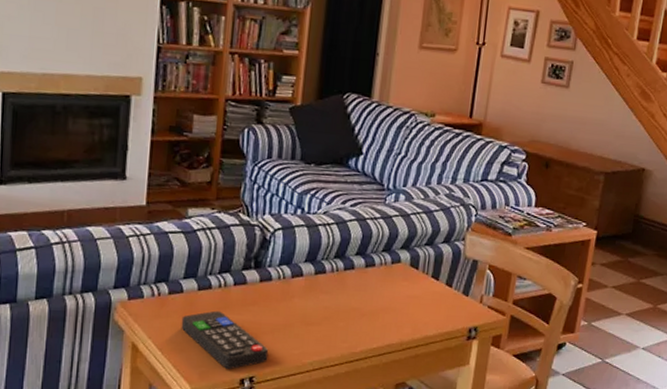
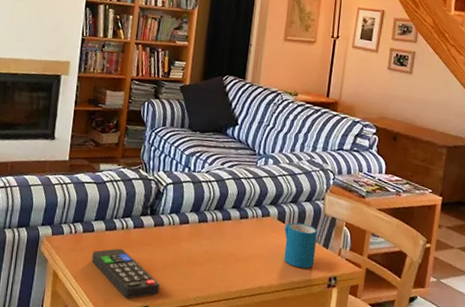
mug: none [417,268,456,320] -> present [284,222,317,269]

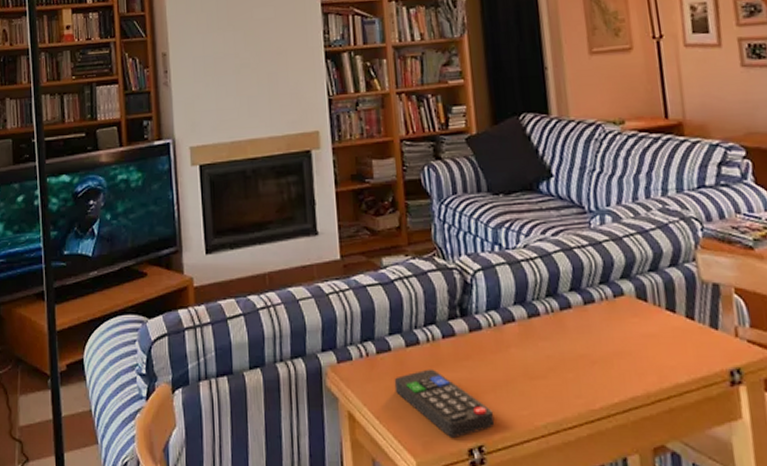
mug: present [284,222,317,269] -> none [649,298,703,362]

